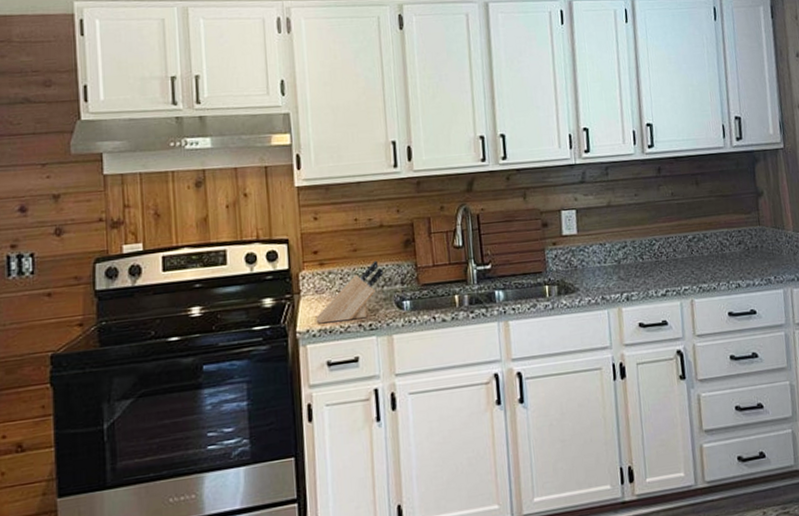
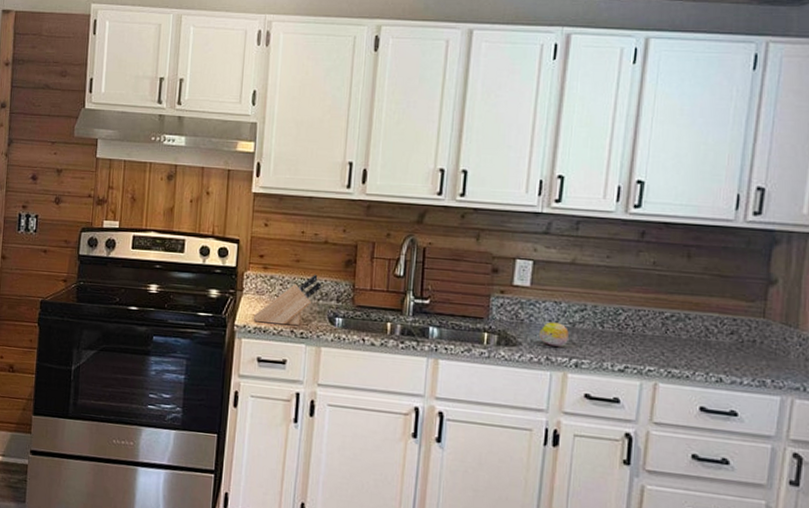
fruit: none [591,262,617,286] -> present [538,322,569,347]

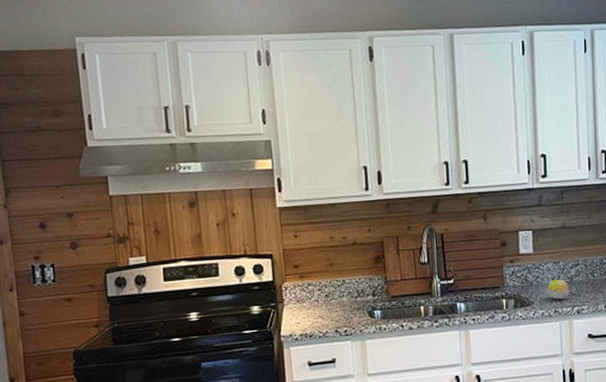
knife block: present [253,274,322,325] -> none [297,274,357,329]

